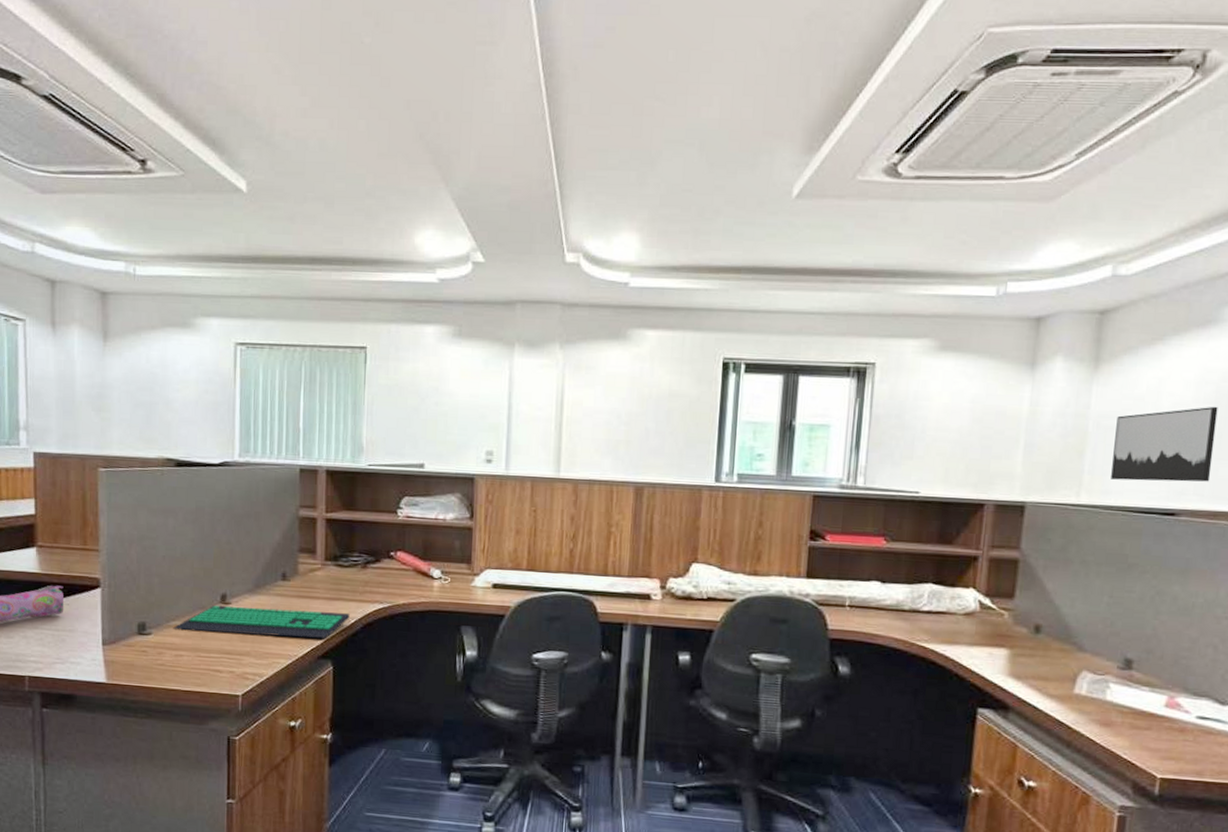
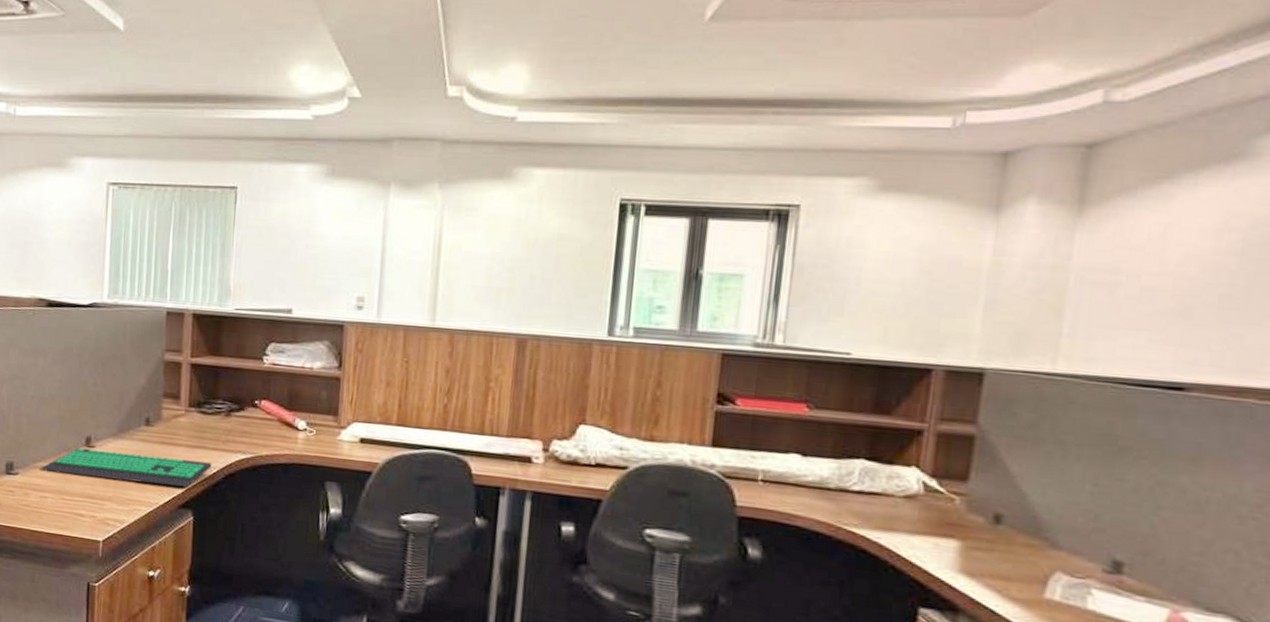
wall art: present [1111,406,1218,482] -> none [1098,258,1246,351]

